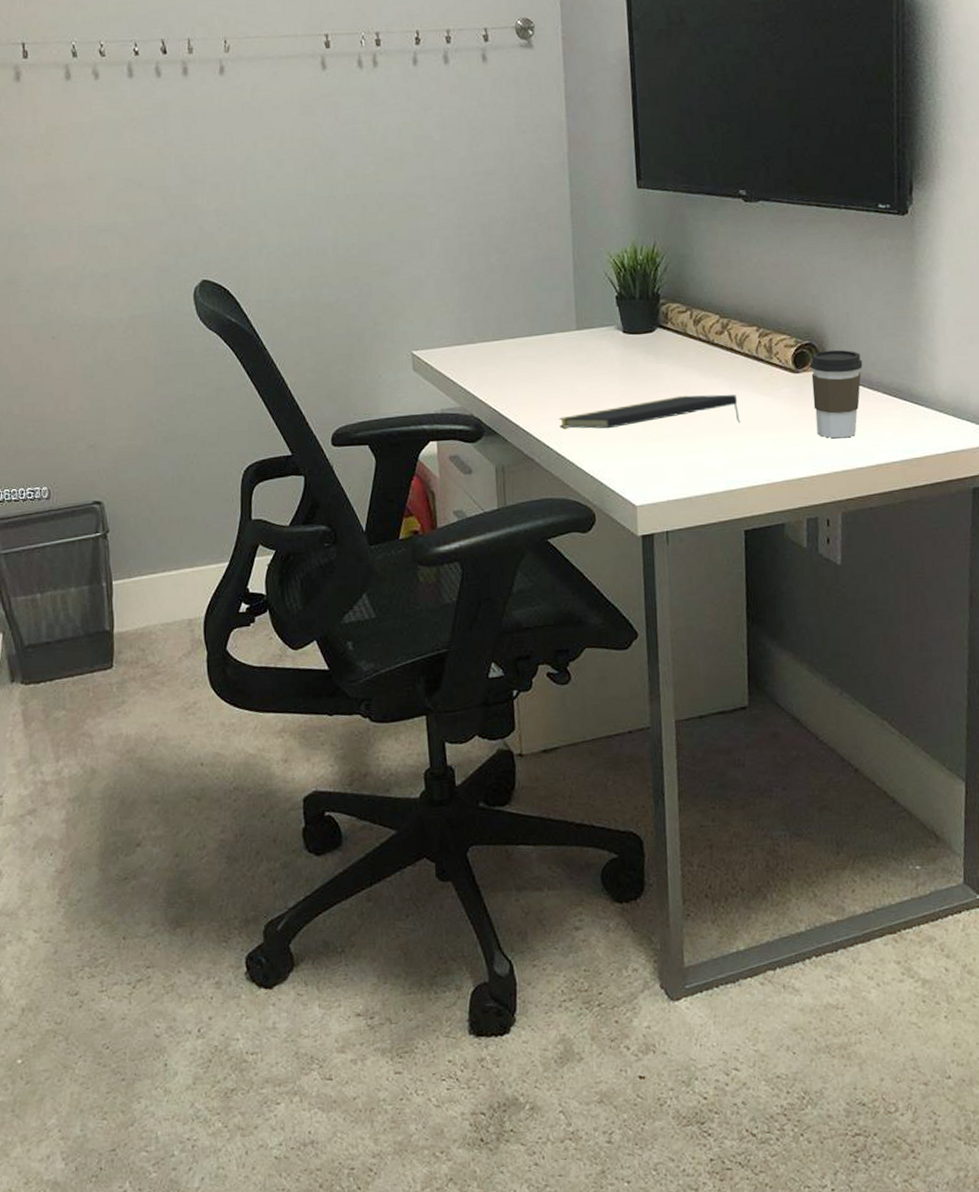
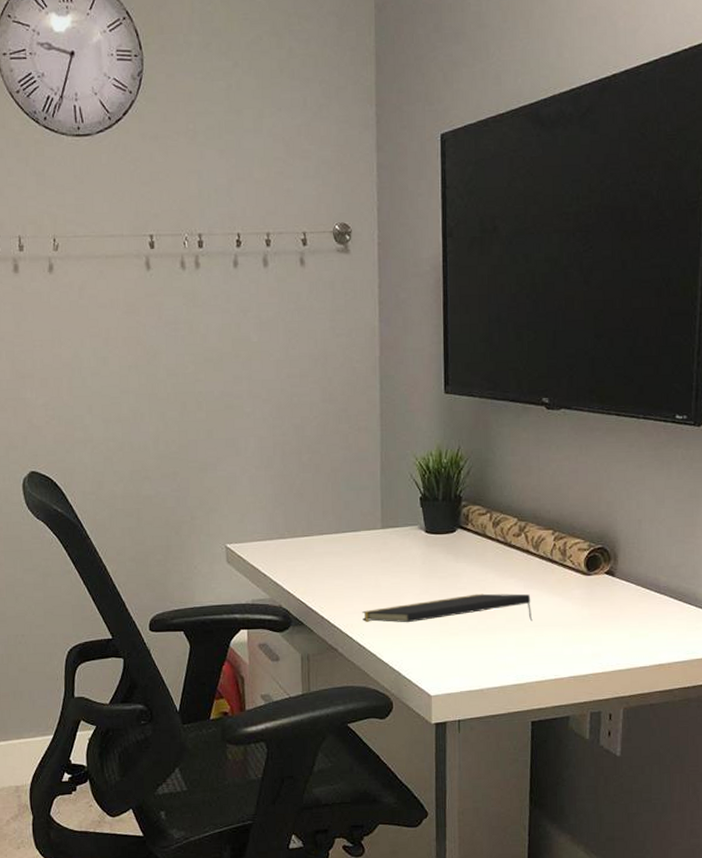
coffee cup: present [810,349,863,439] -> none [602,554,652,639]

